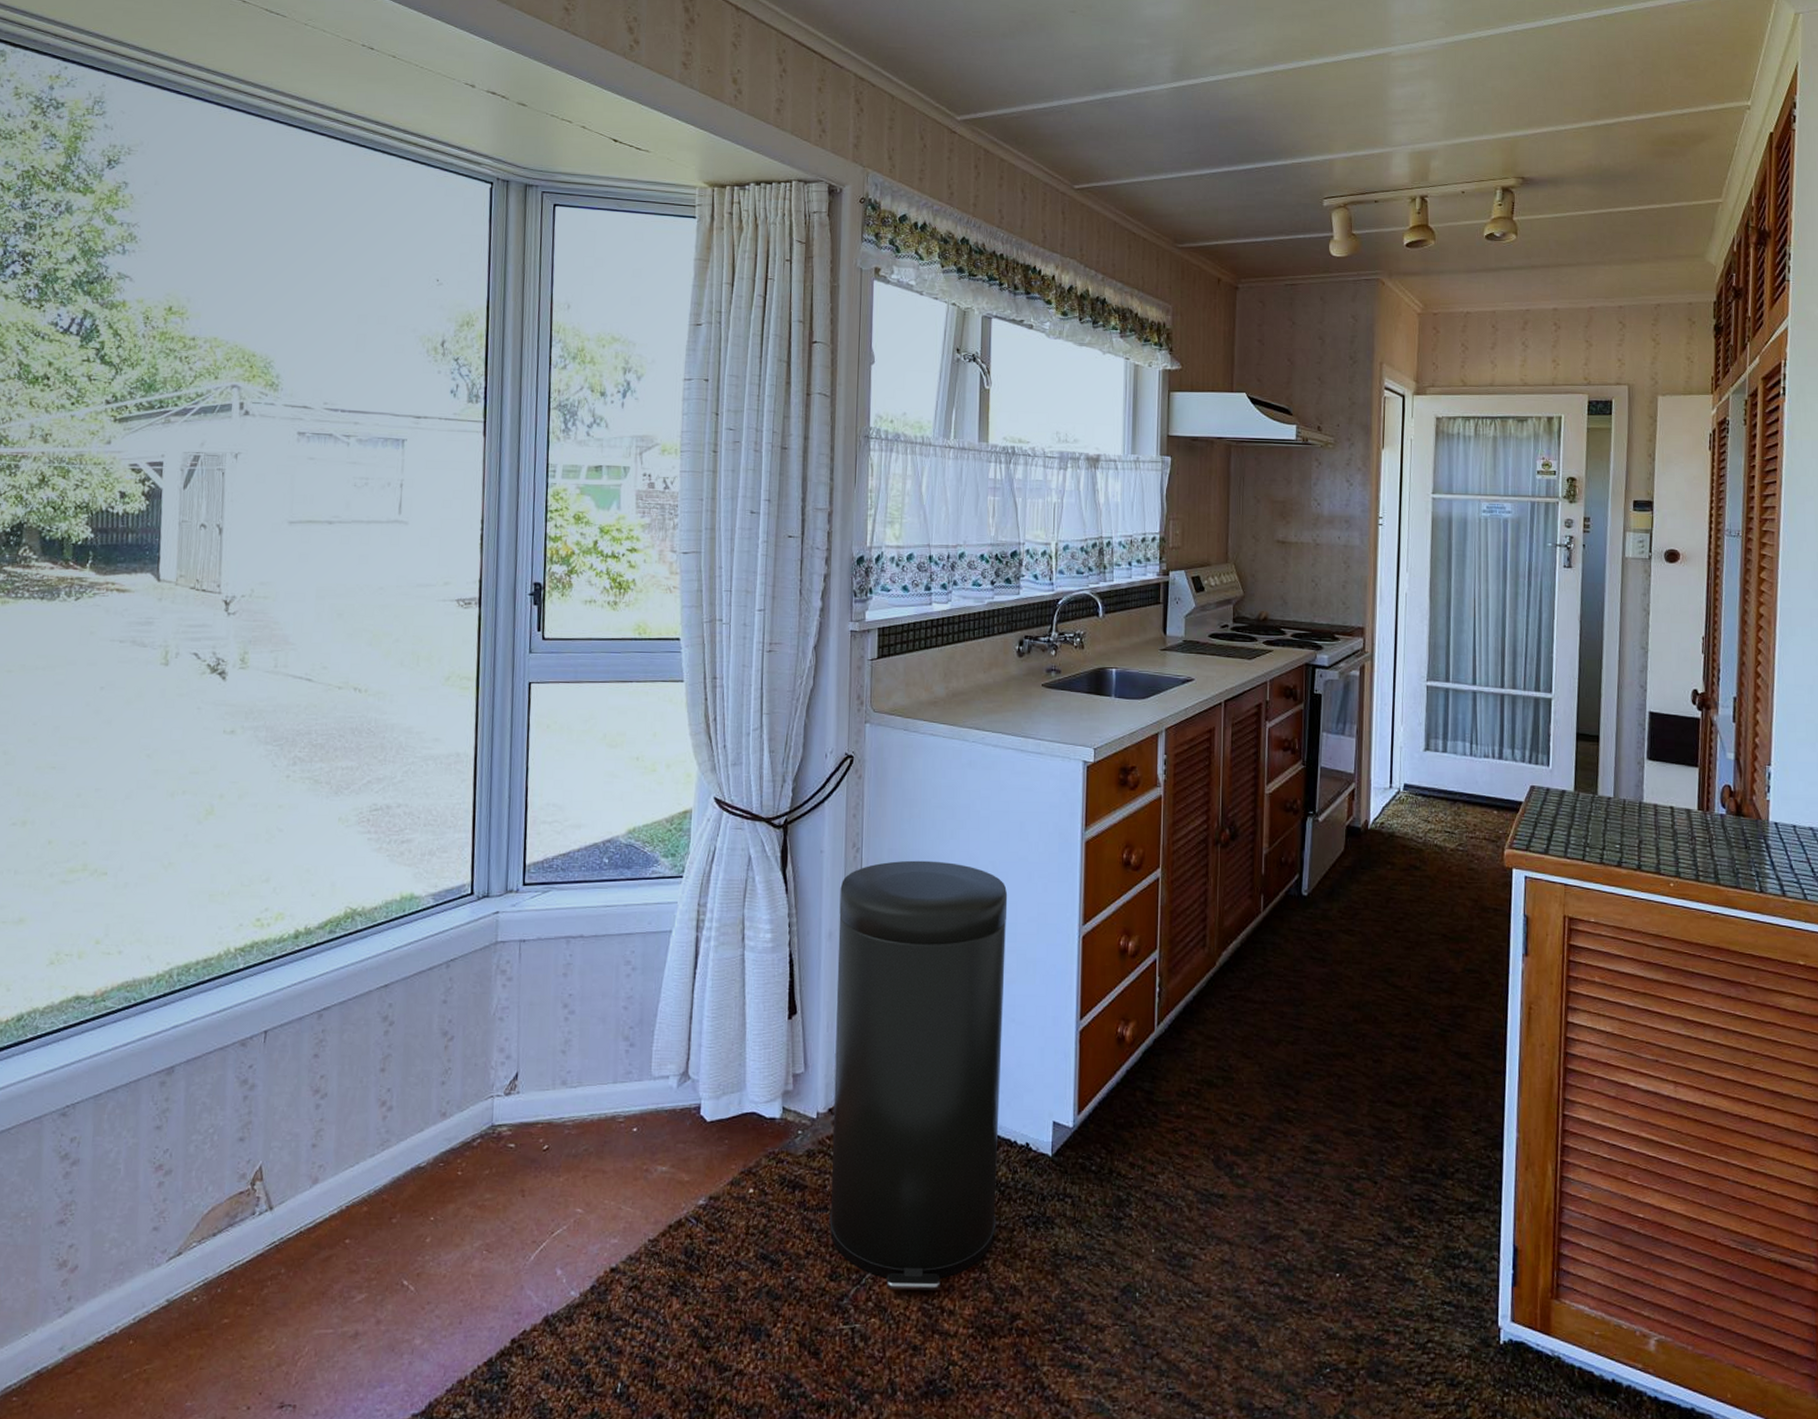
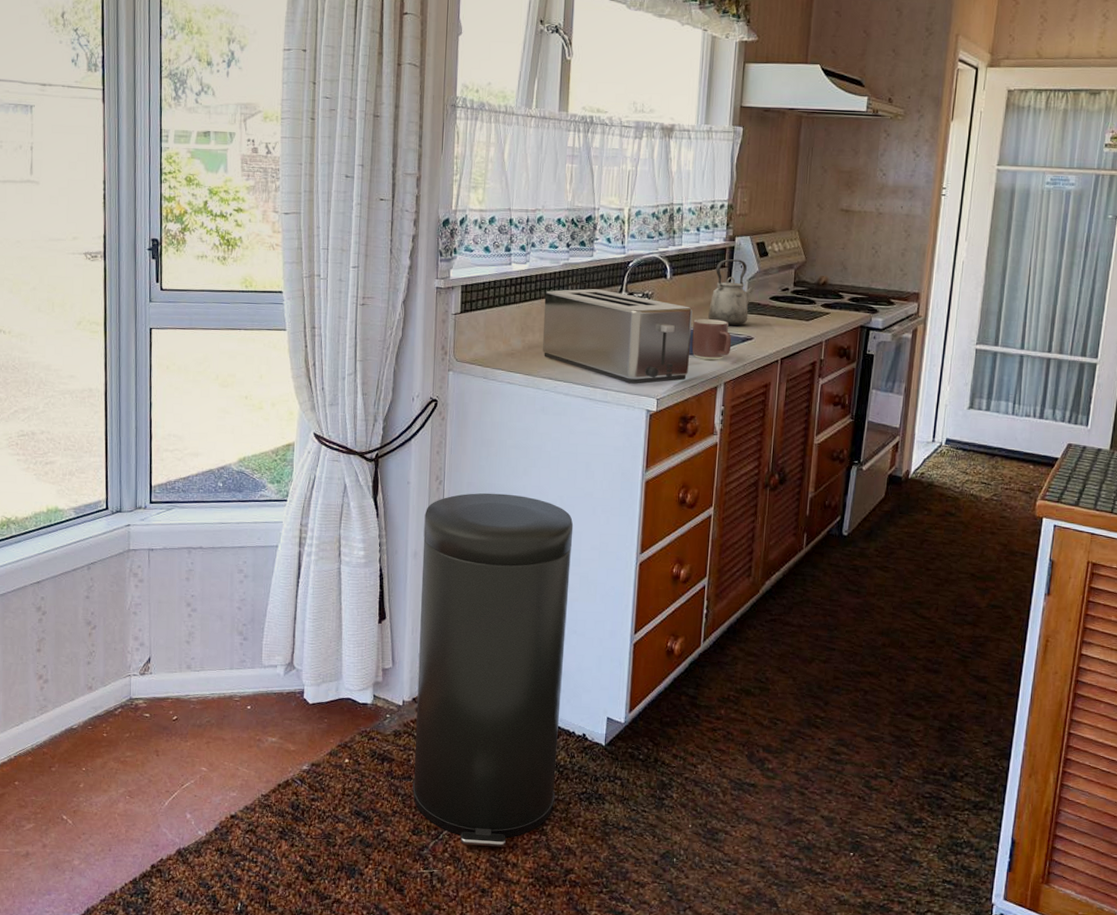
toaster: none [967,629,1128,733] -> present [542,289,693,384]
mug: none [1129,659,1171,704] -> present [691,319,732,360]
kettle: none [1145,595,1193,667] -> present [708,259,756,326]

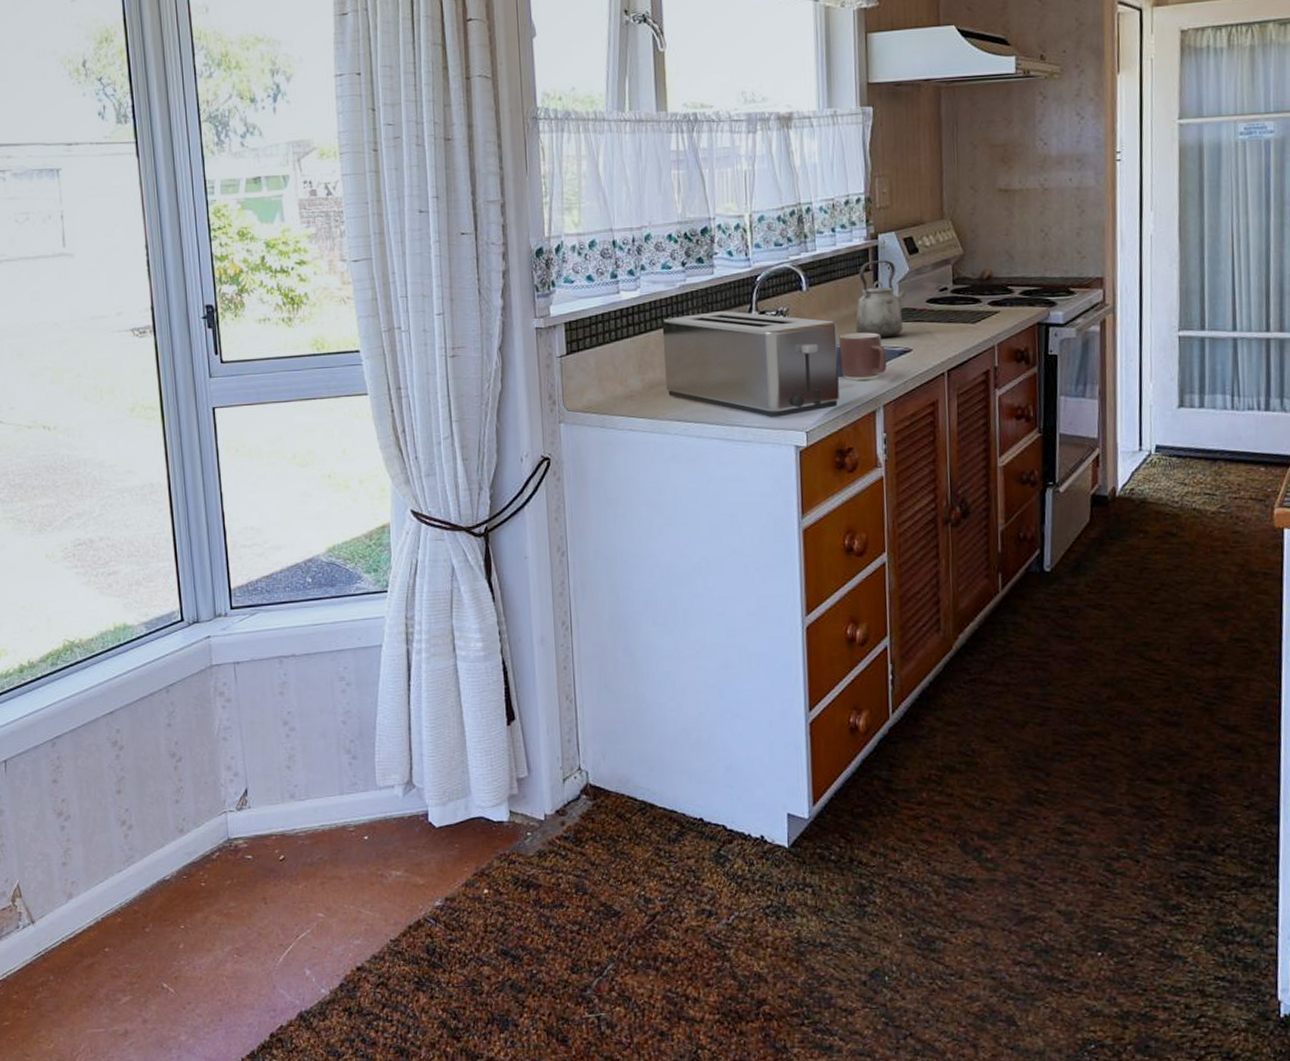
pedal bin: present [412,492,574,847] -> none [548,559,735,980]

